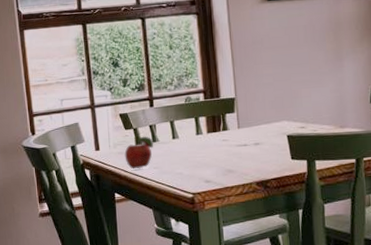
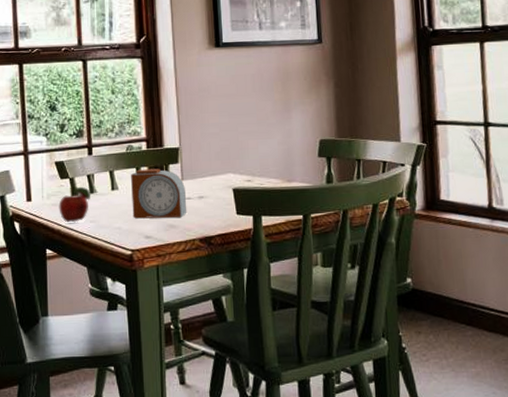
alarm clock: none [190,118,244,165] -> present [131,168,187,219]

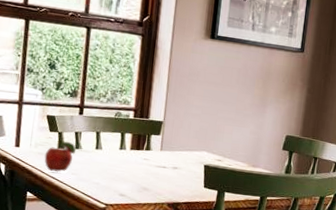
alarm clock: present [131,168,187,219] -> none [111,135,163,182]

